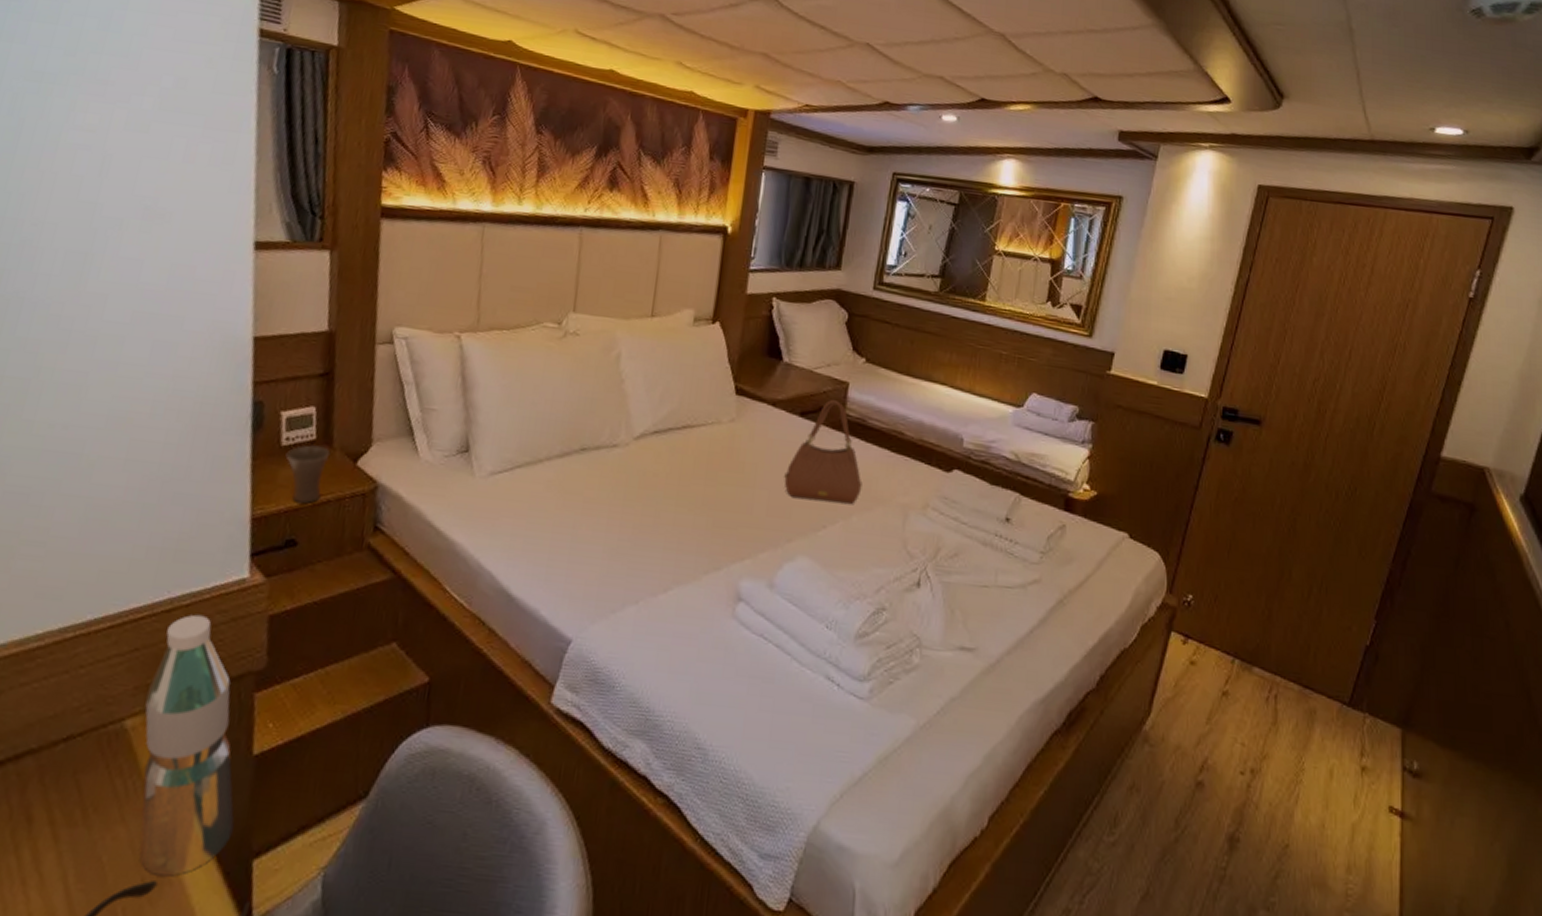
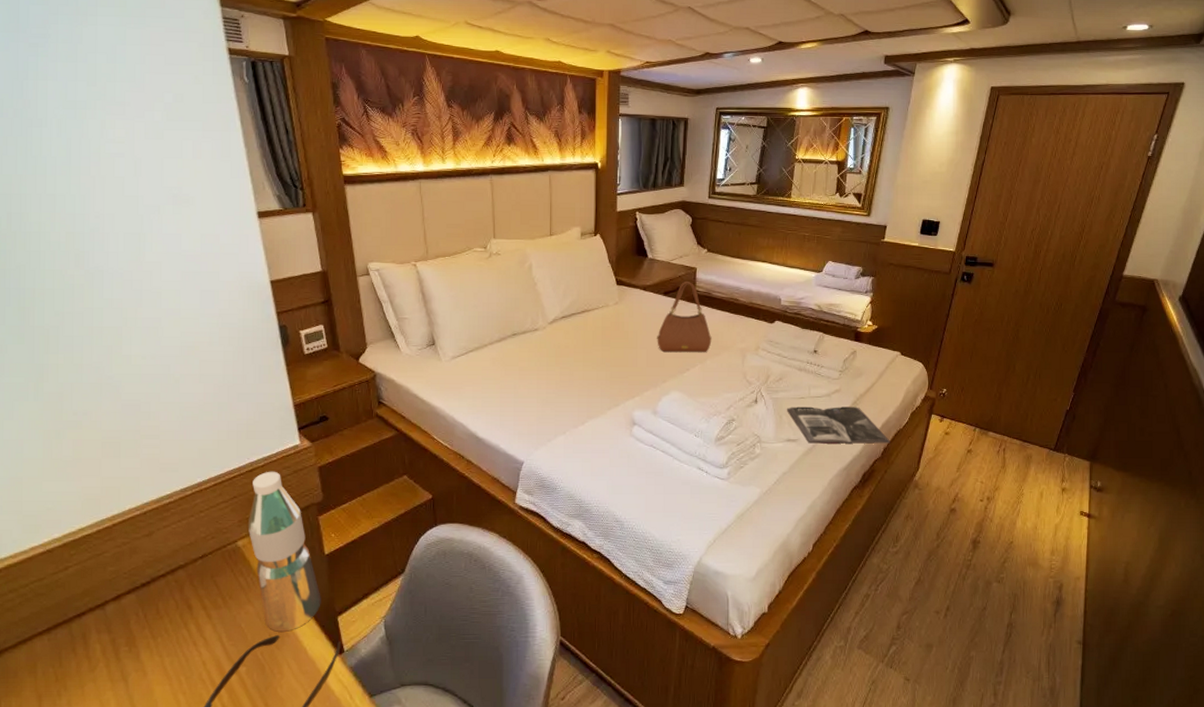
cup: present [286,445,331,503] -> none [309,351,339,391]
magazine: none [961,597,1110,670] -> present [786,406,890,444]

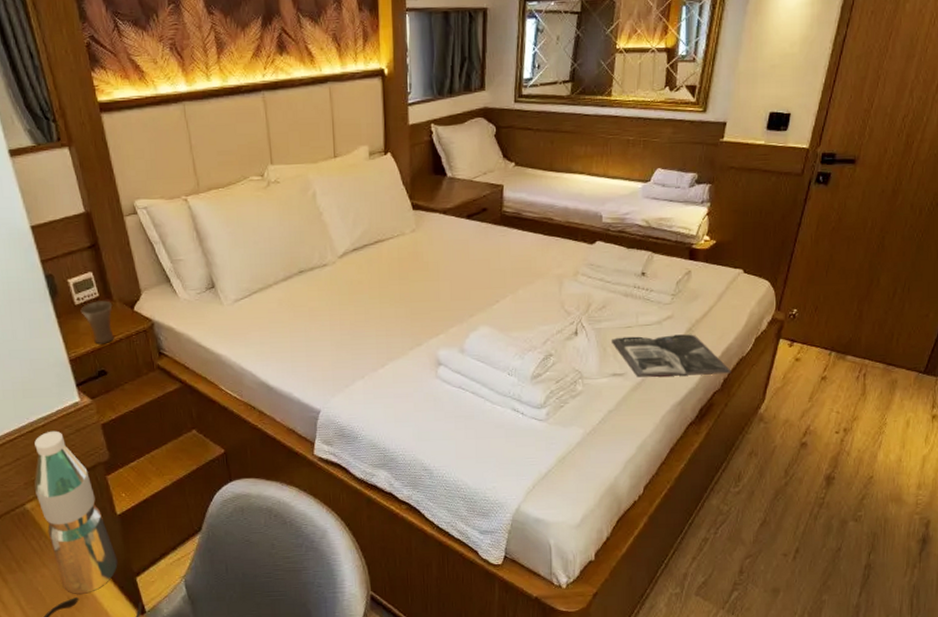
cup: none [309,351,339,391] -> present [80,300,114,344]
handbag: present [657,281,712,352] -> none [461,200,524,283]

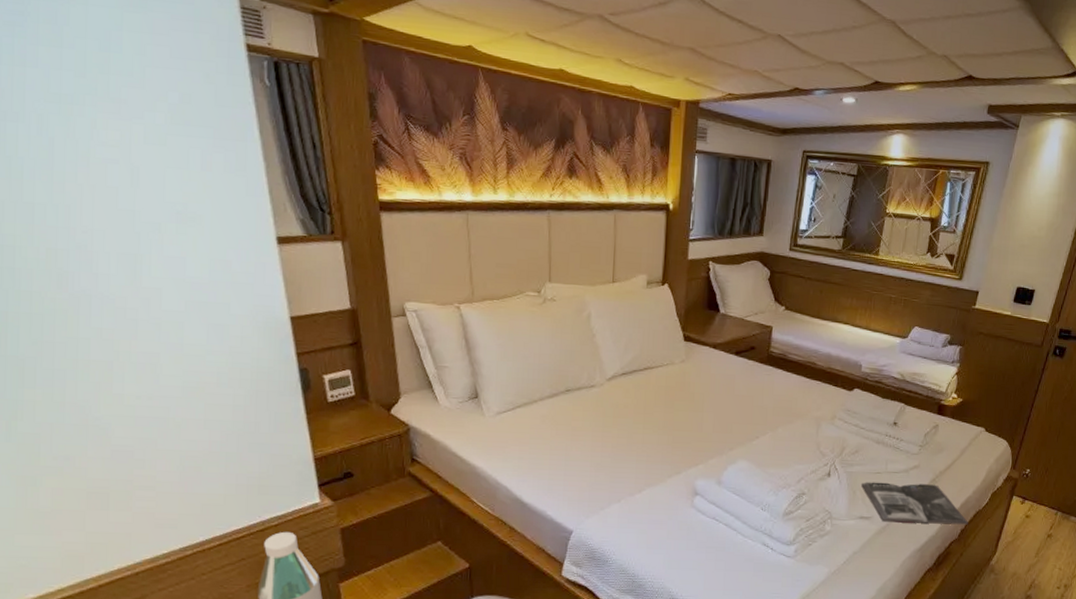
cup: present [80,300,114,344] -> none [333,400,368,444]

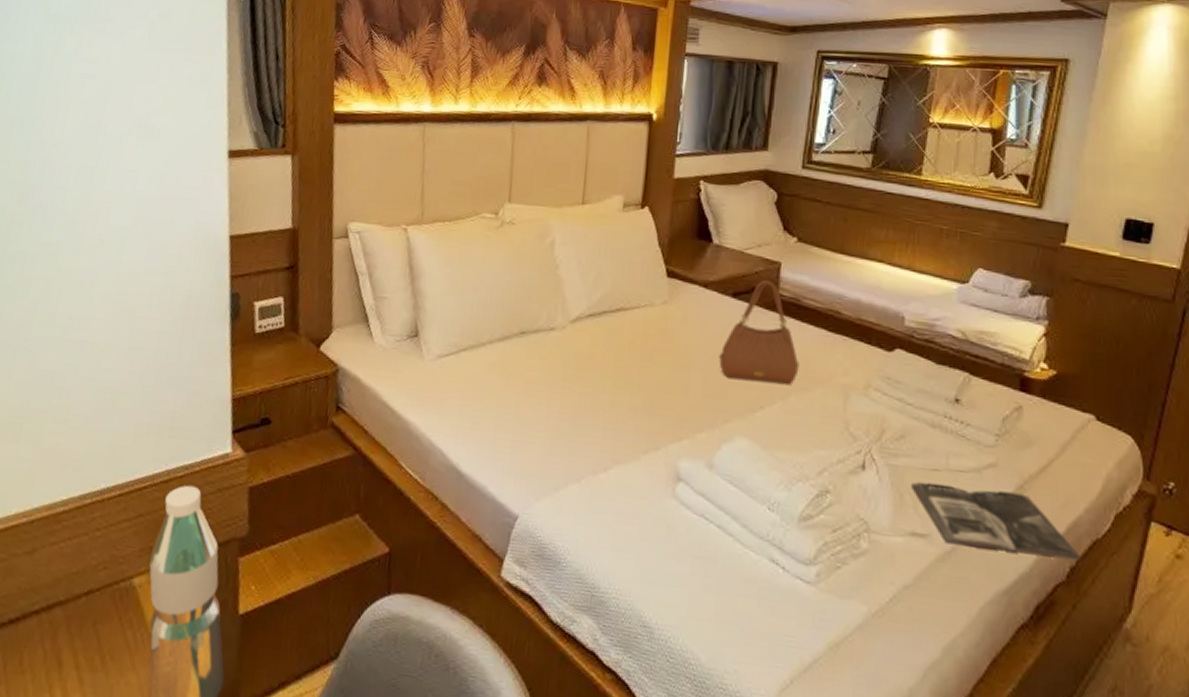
handbag: none [725,340,785,419] -> present [719,279,800,384]

